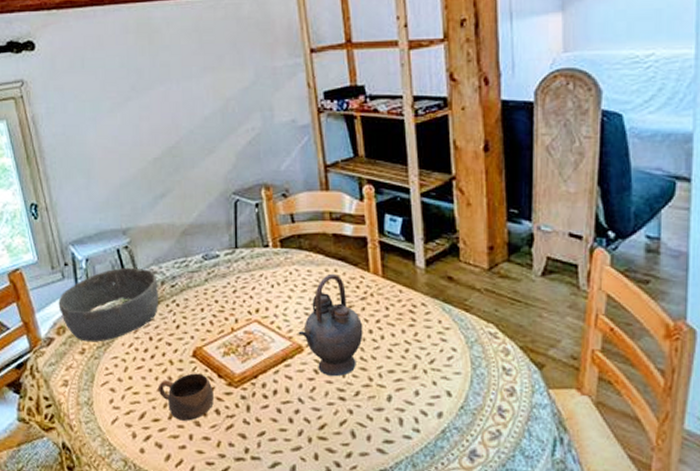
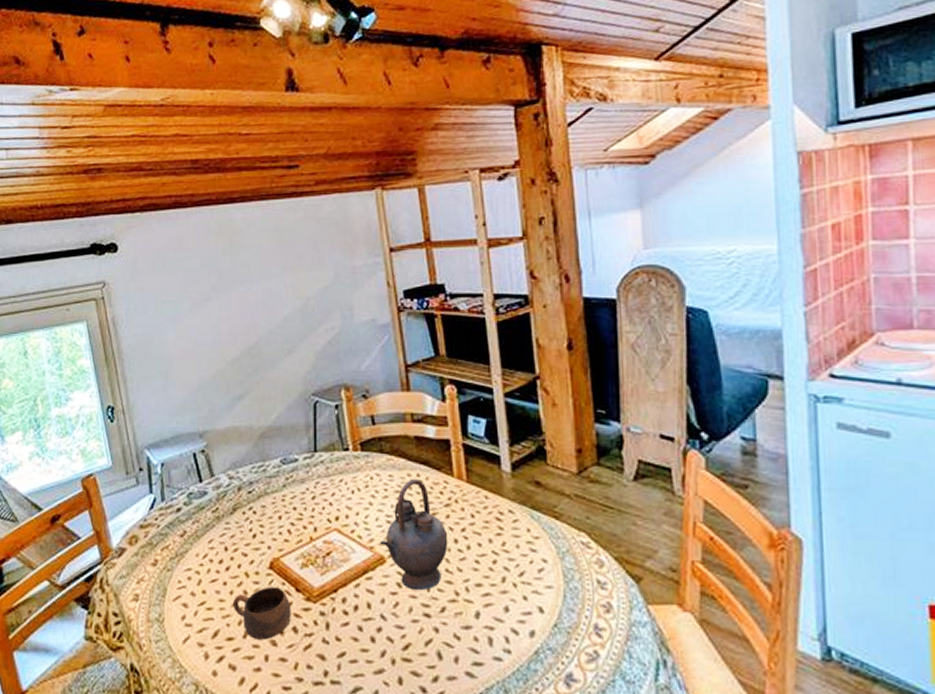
bowl: present [58,267,159,342] -> none [131,472,236,553]

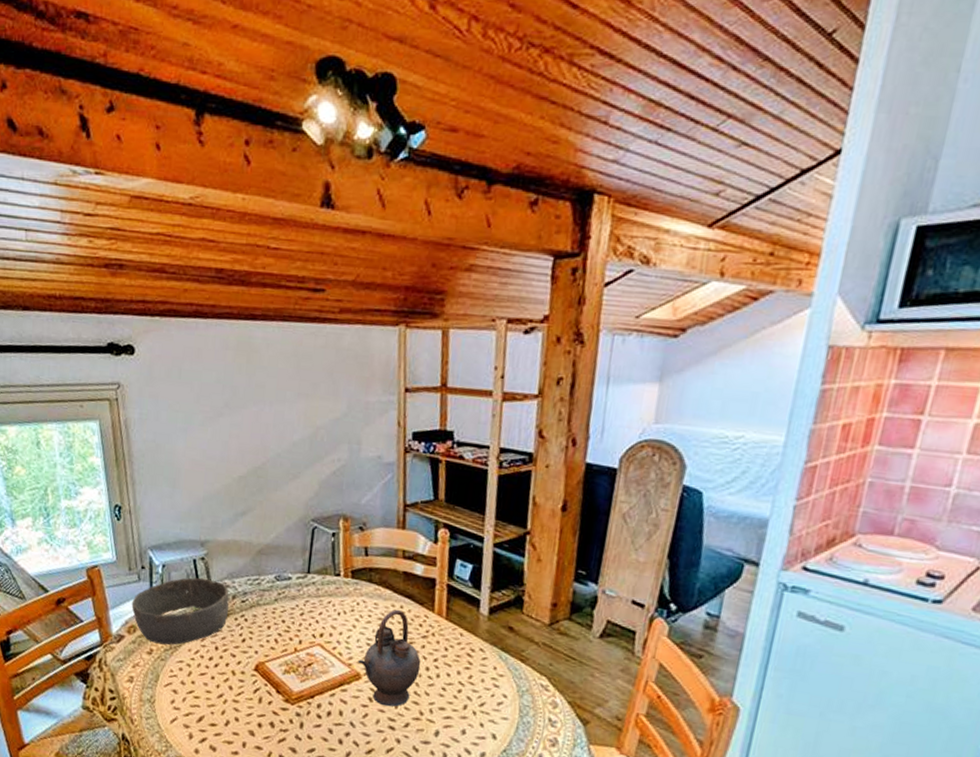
bowl: none [131,472,236,553] -> present [131,577,229,645]
cup: present [232,586,291,640] -> none [218,685,271,730]

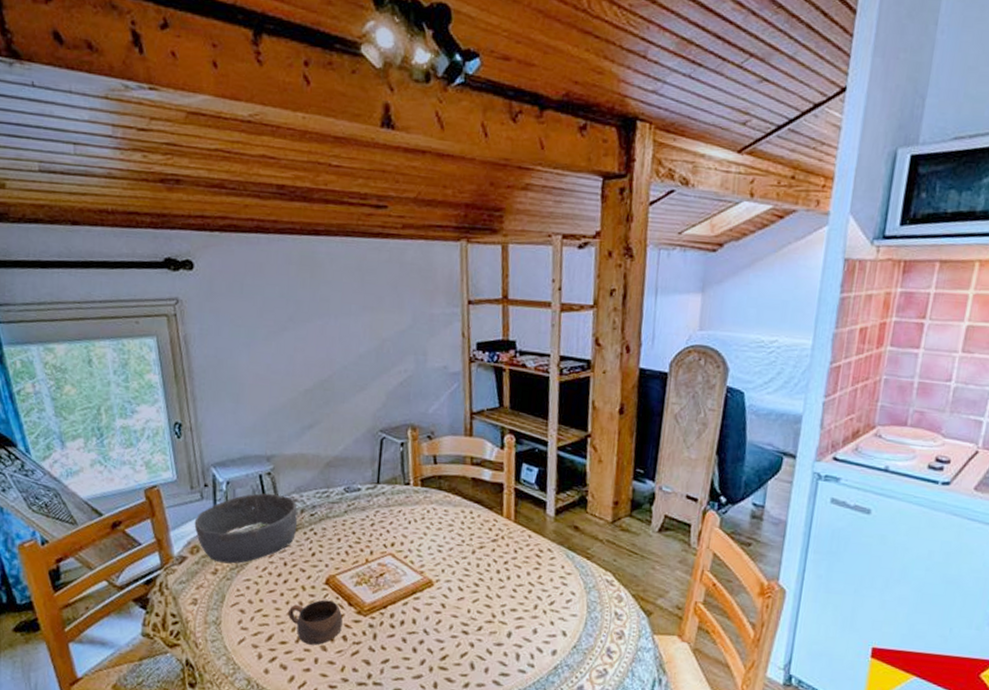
cup: none [218,685,271,730] -> present [287,599,343,645]
teapot: present [357,609,421,707] -> none [429,515,492,612]

